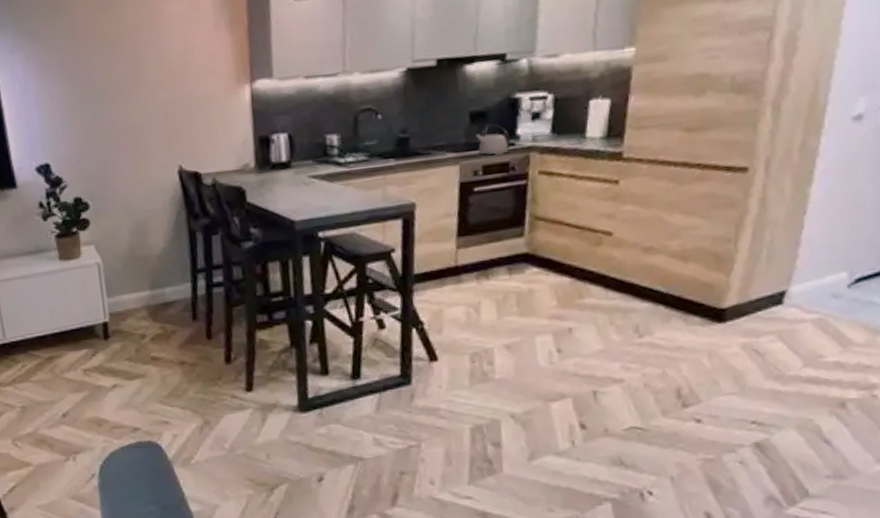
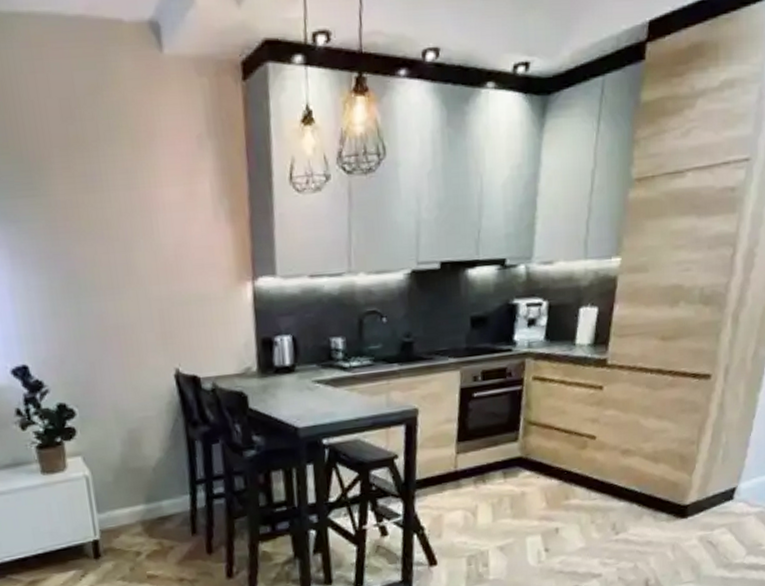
kettle: present [475,123,511,155] -> none [476,329,508,361]

